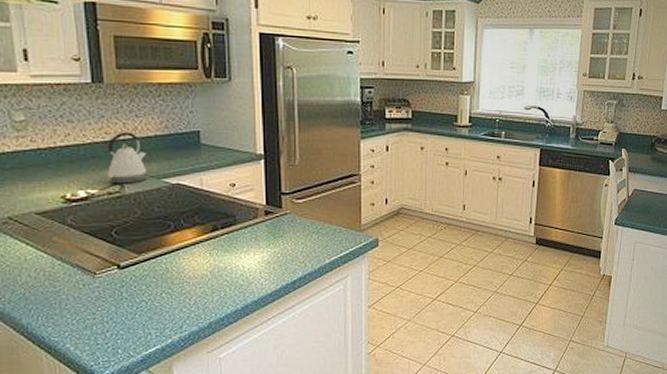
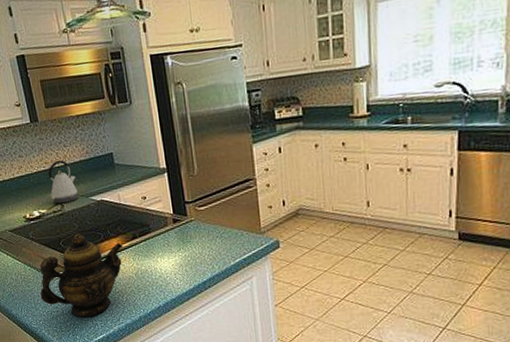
teapot: none [70,222,199,326] -> present [40,234,124,318]

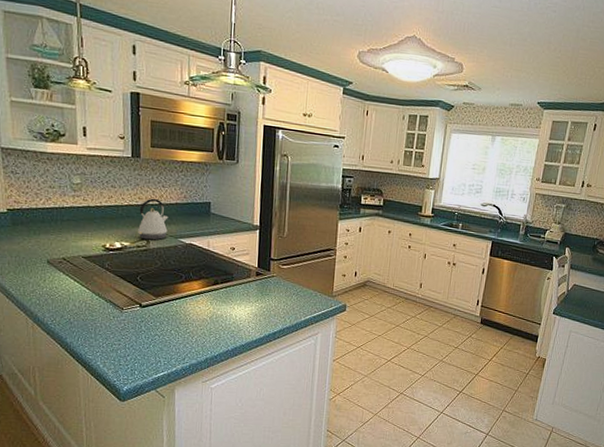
teapot: present [40,234,124,318] -> none [103,271,203,354]

